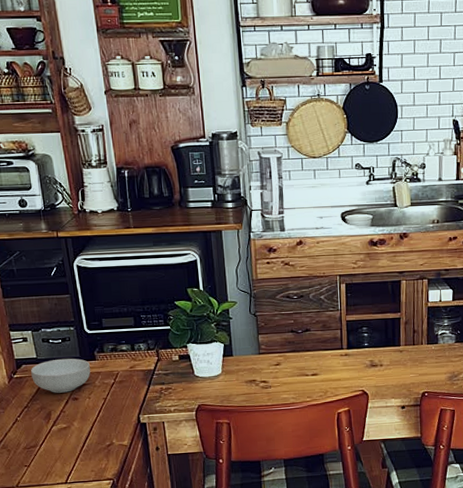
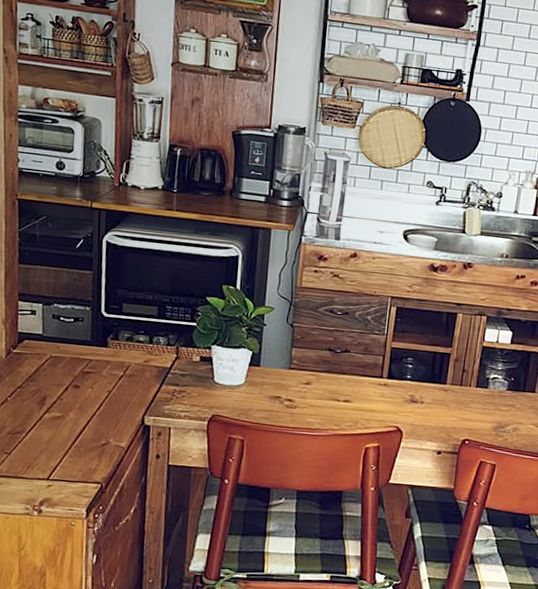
cereal bowl: present [31,358,90,393] -> none [32,339,100,378]

